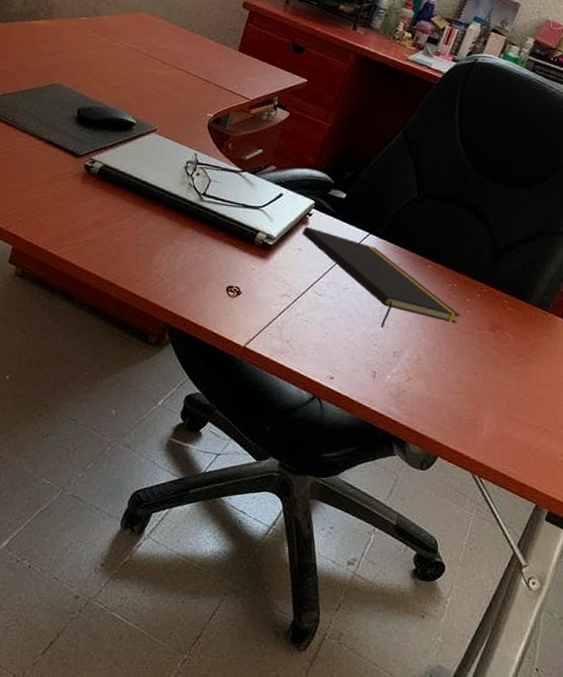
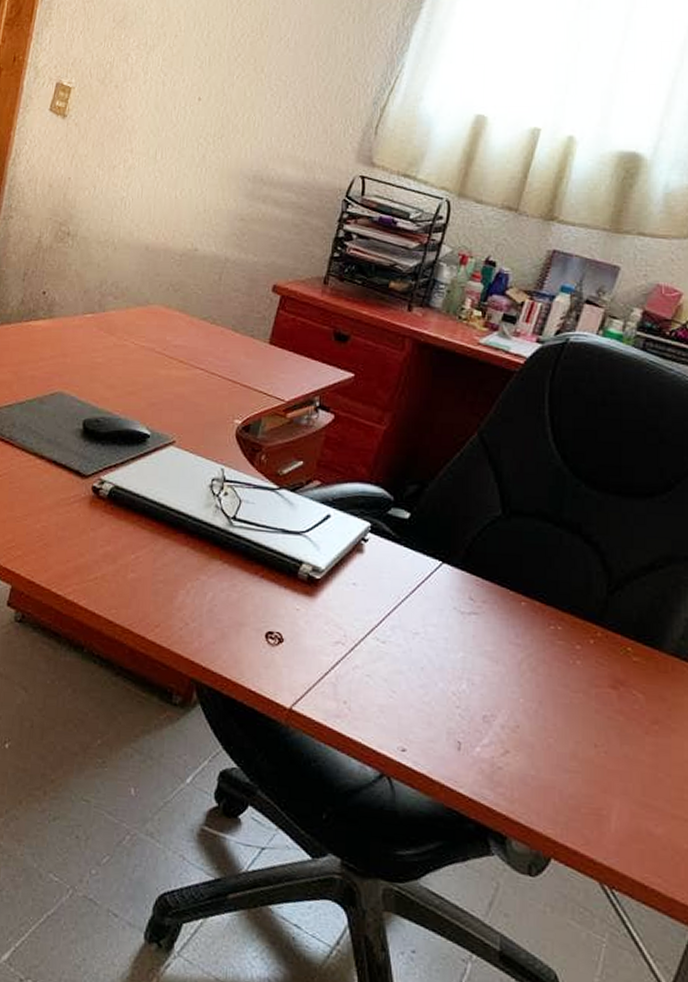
notepad: present [302,226,461,328] -> none [356,555,570,684]

